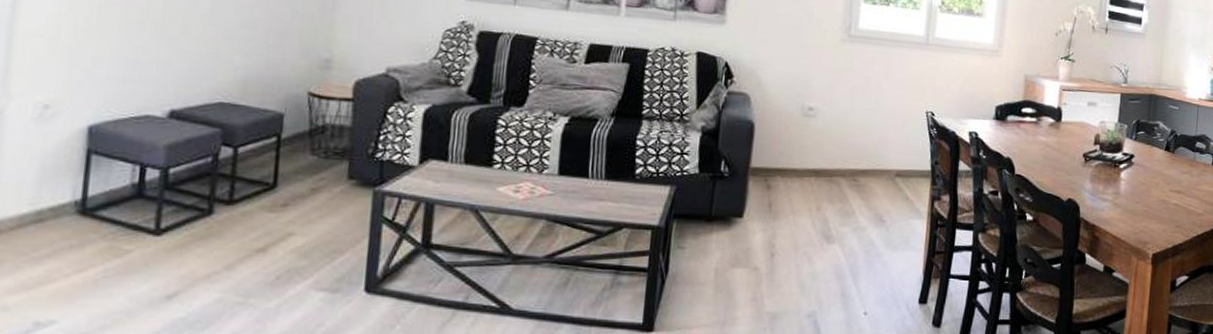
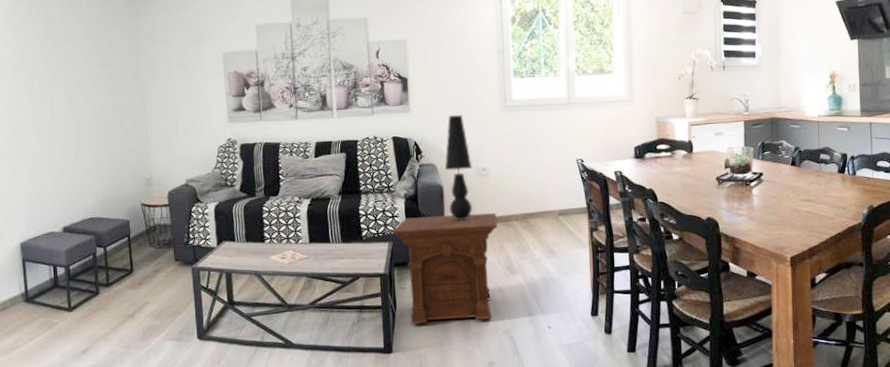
side table: none [676,157,819,297] -> present [391,213,498,324]
table lamp: none [759,36,797,169] -> present [444,115,473,221]

